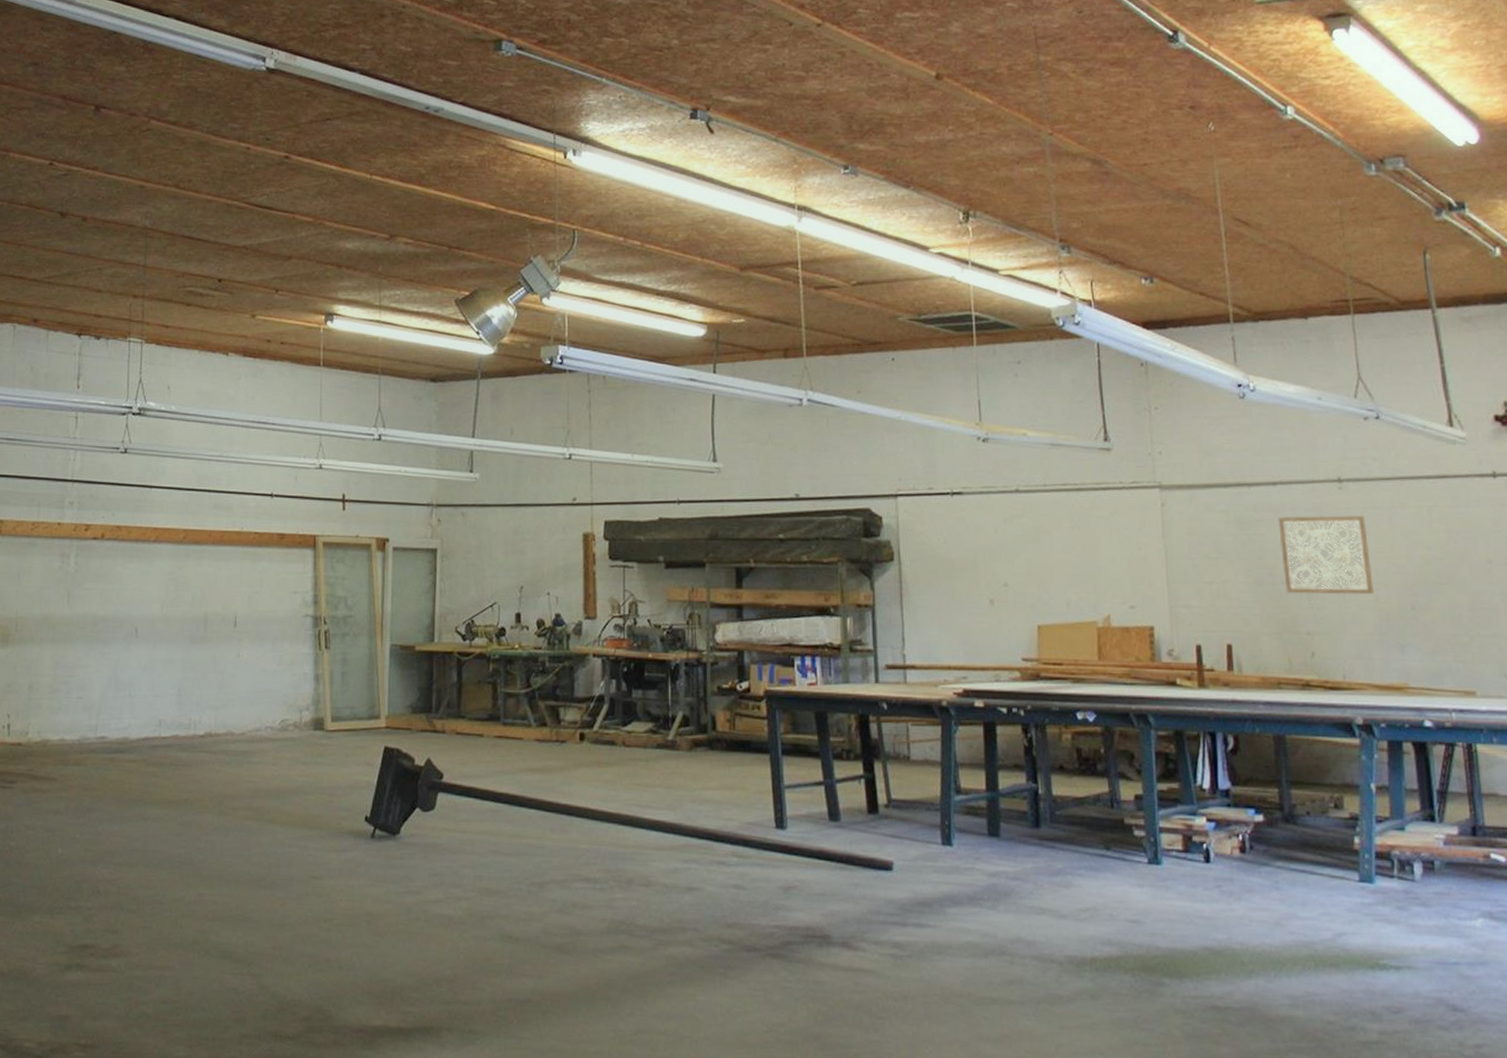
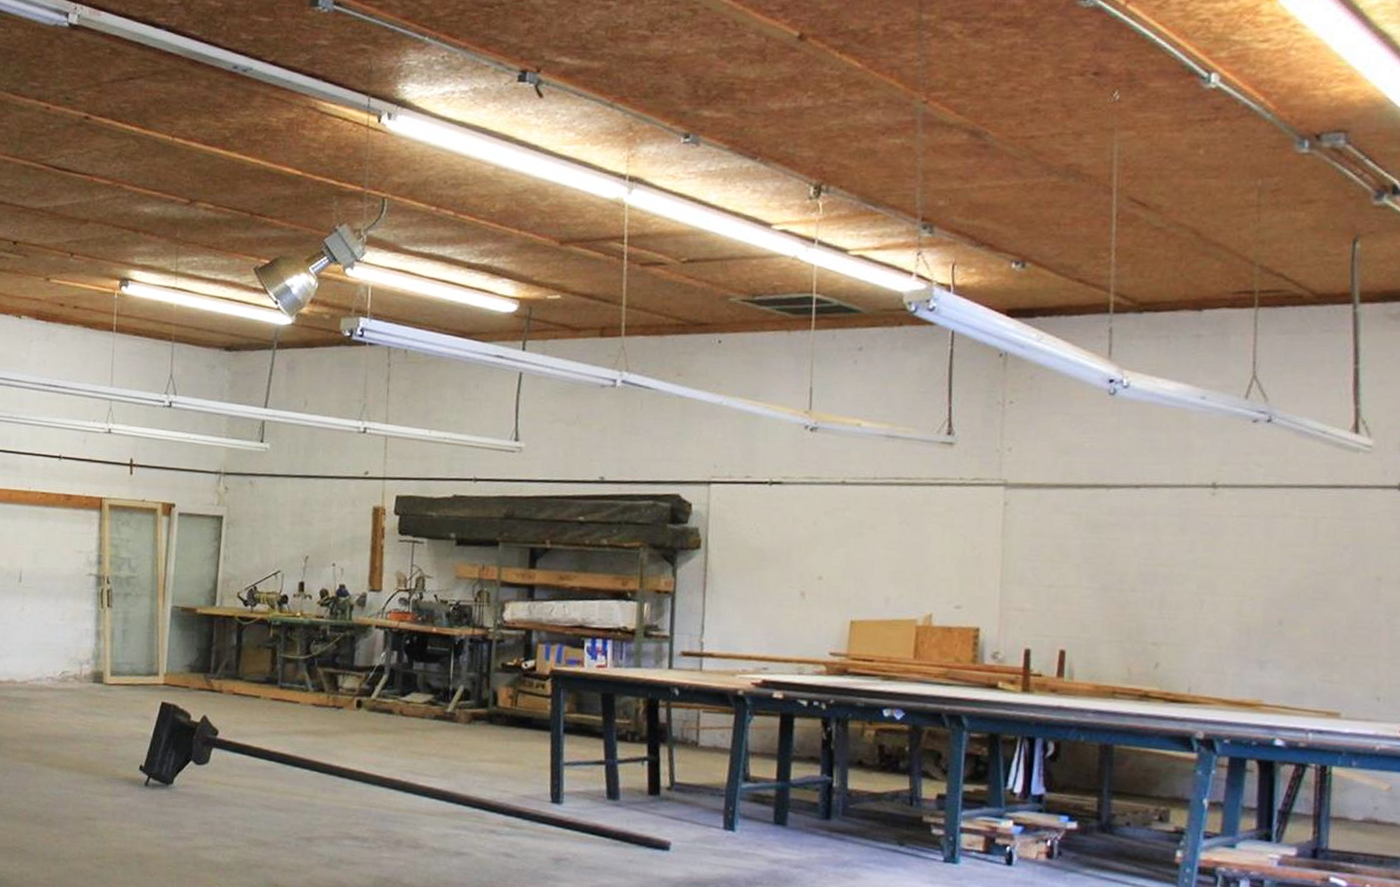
wall art: present [1278,515,1374,595] -> none [1134,521,1239,607]

